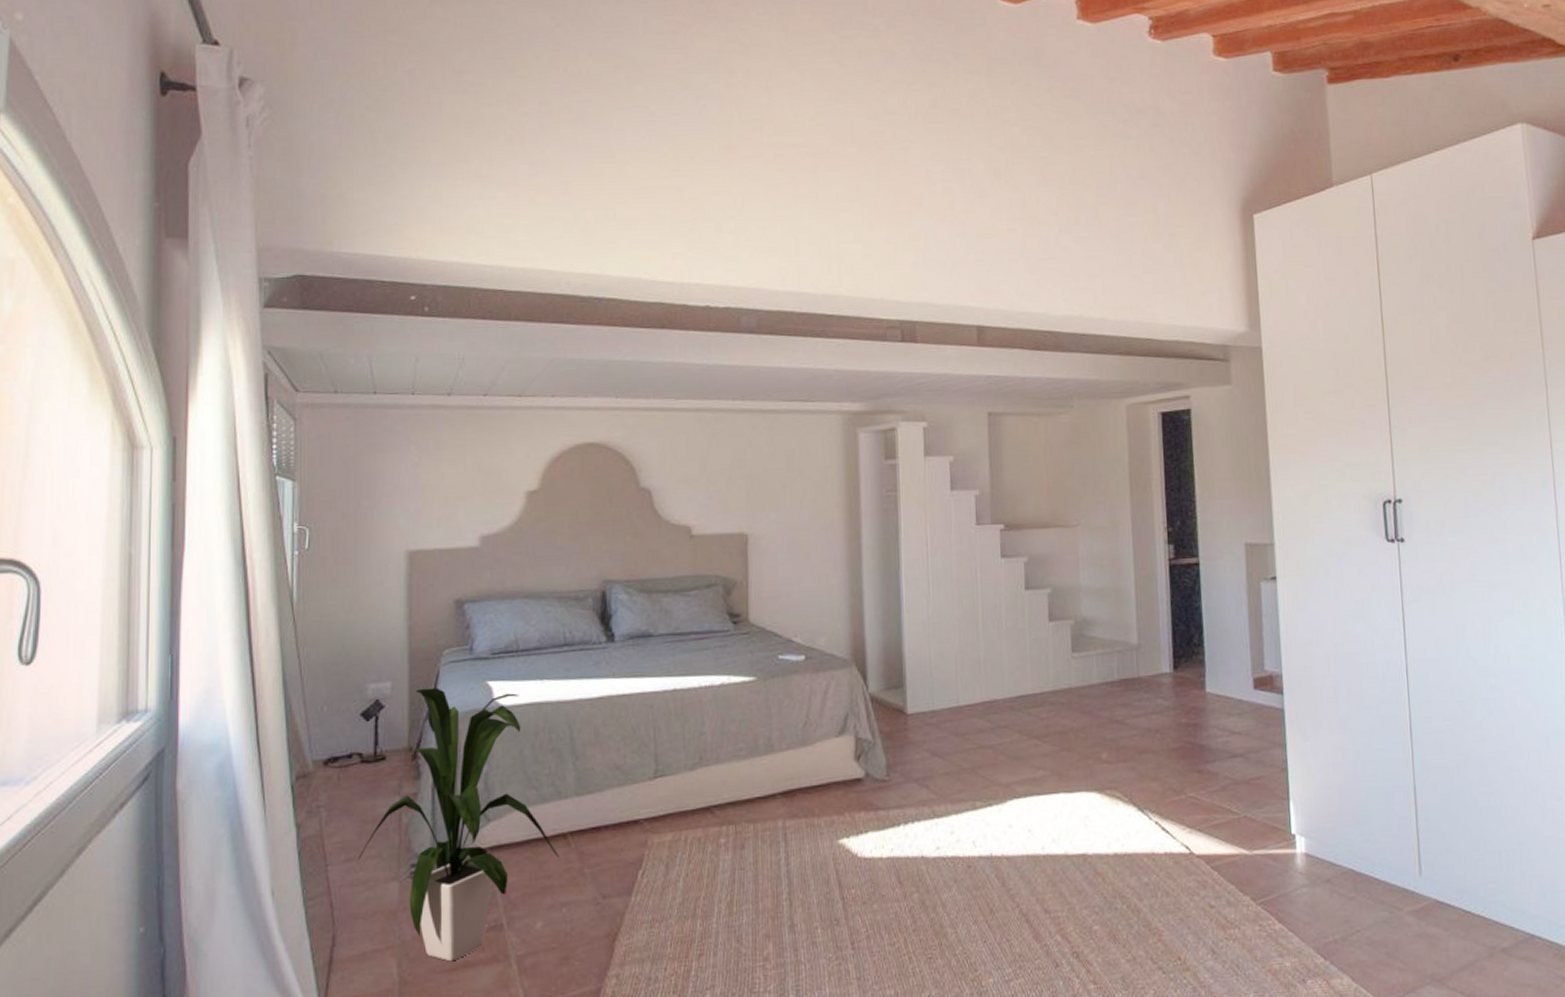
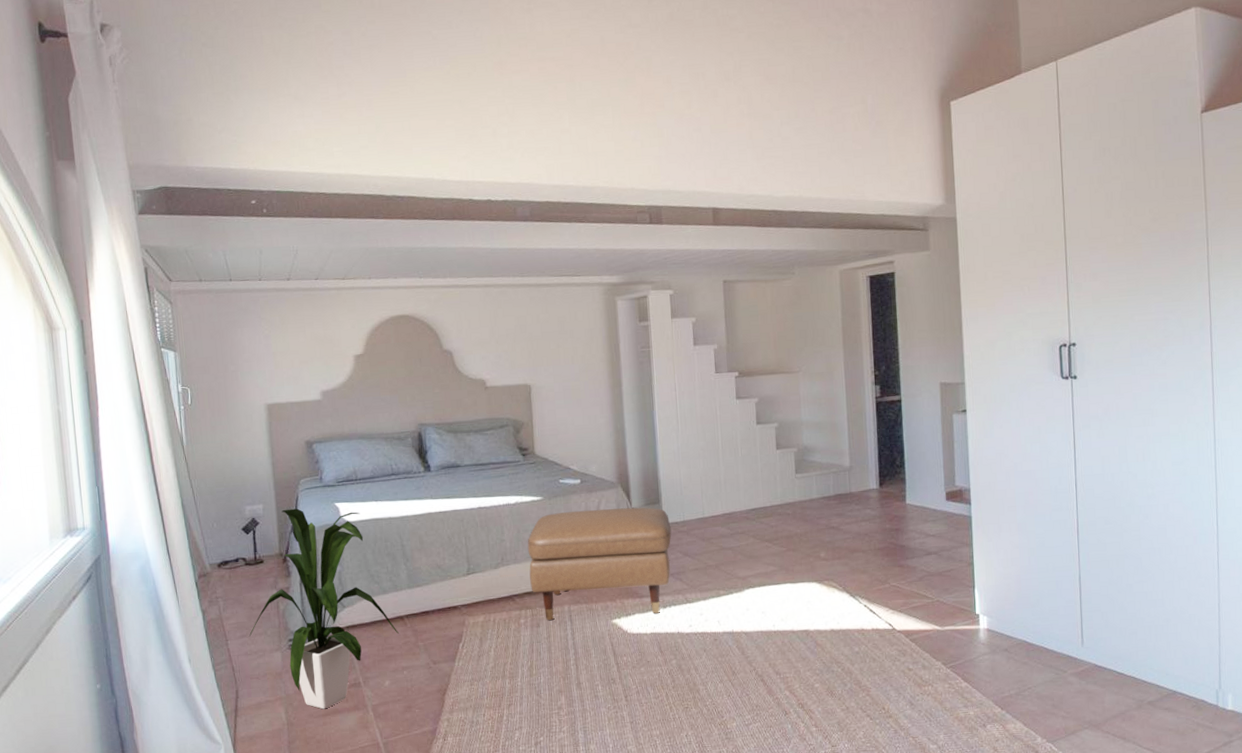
ottoman: none [734,692,918,841] -> present [527,507,672,621]

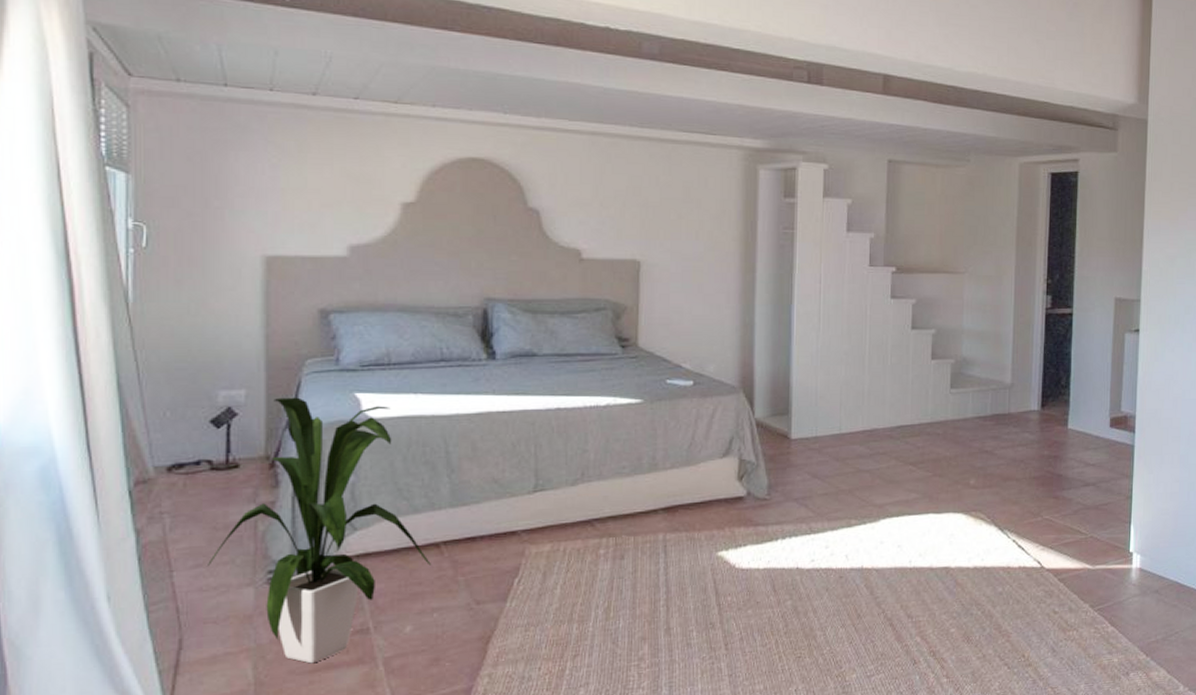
ottoman: present [527,507,672,621] -> none [617,417,800,552]

